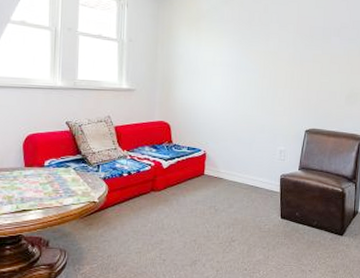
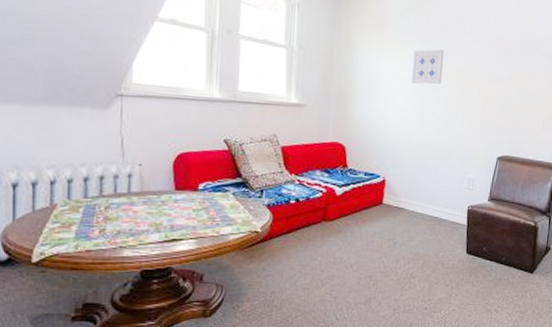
wall art: none [227,37,254,68] -> present [412,49,445,85]

